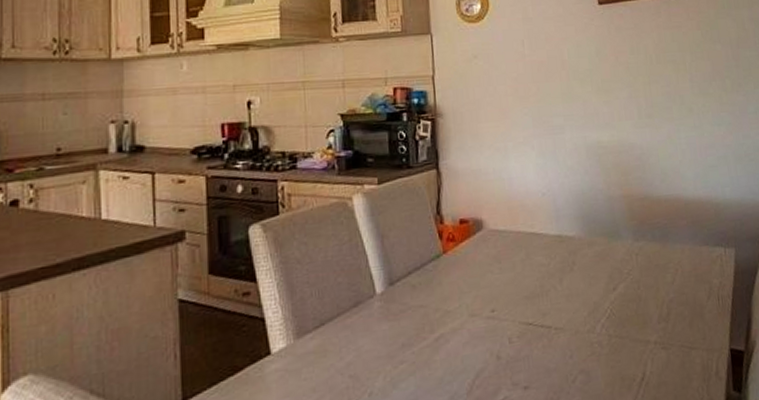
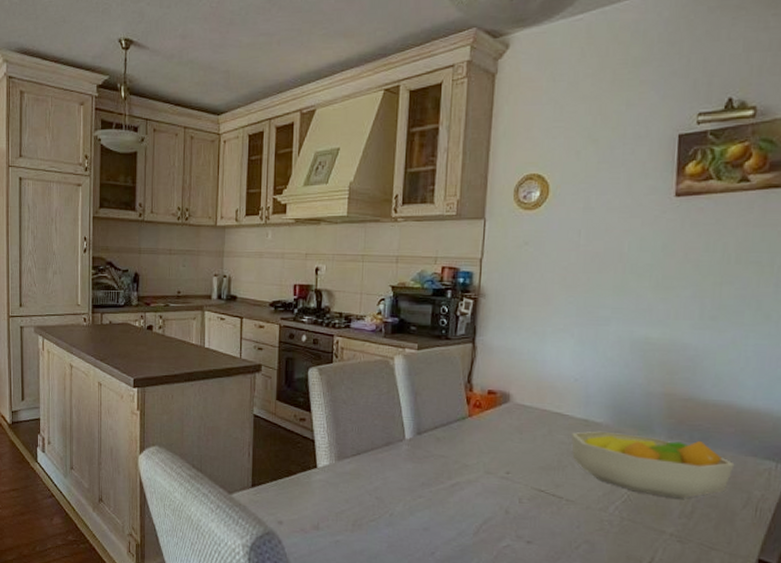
fruit bowl: none [548,238,693,304] -> present [571,431,735,499]

